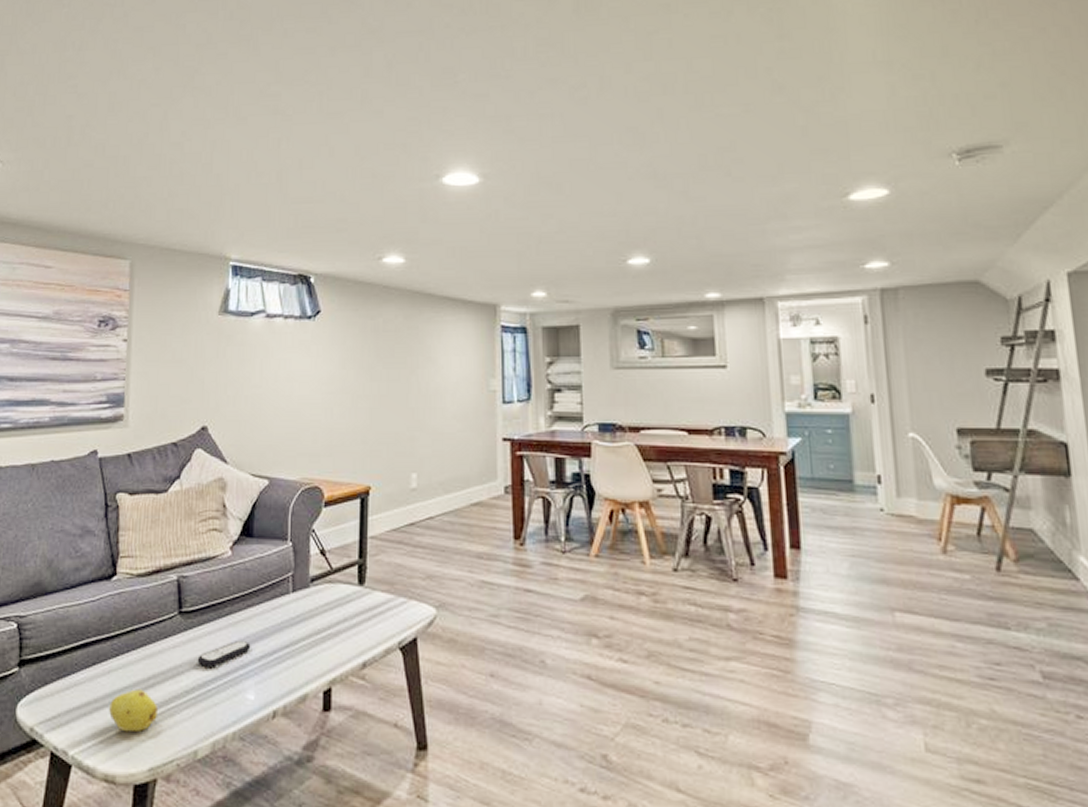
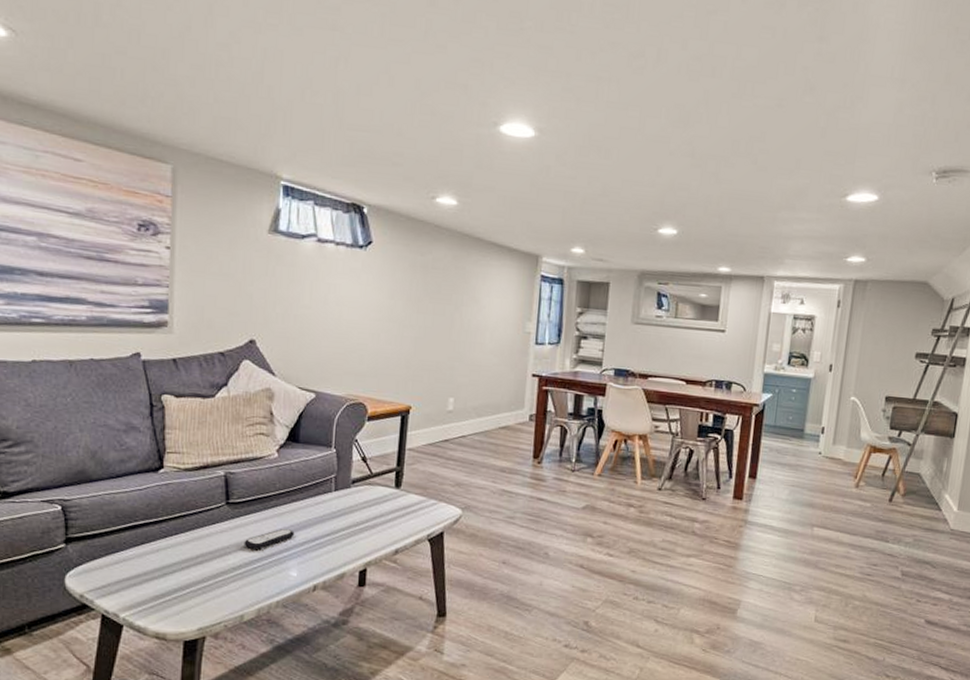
fruit: present [109,689,157,732] -> none [159,565,206,600]

